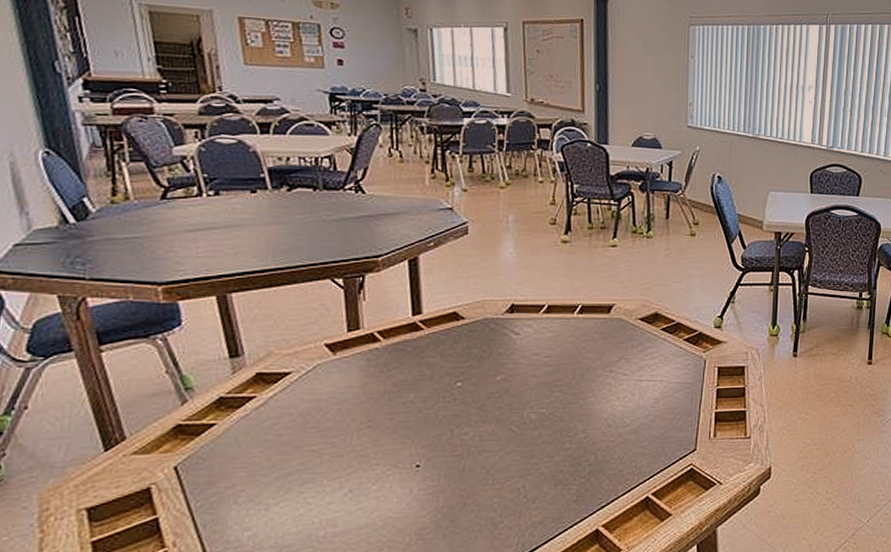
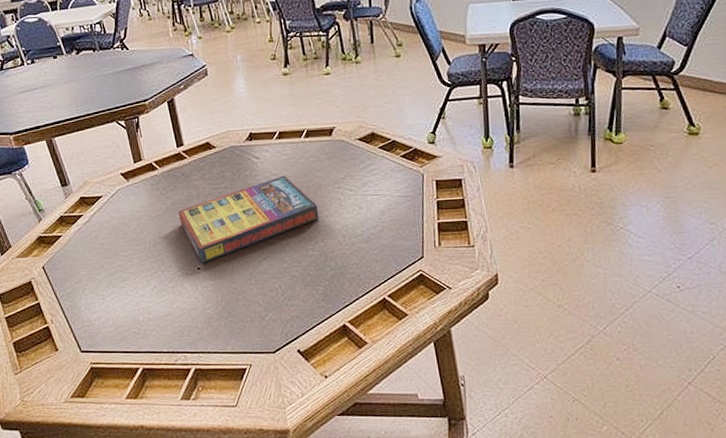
game compilation box: none [400,355,583,459] -> present [178,175,319,263]

